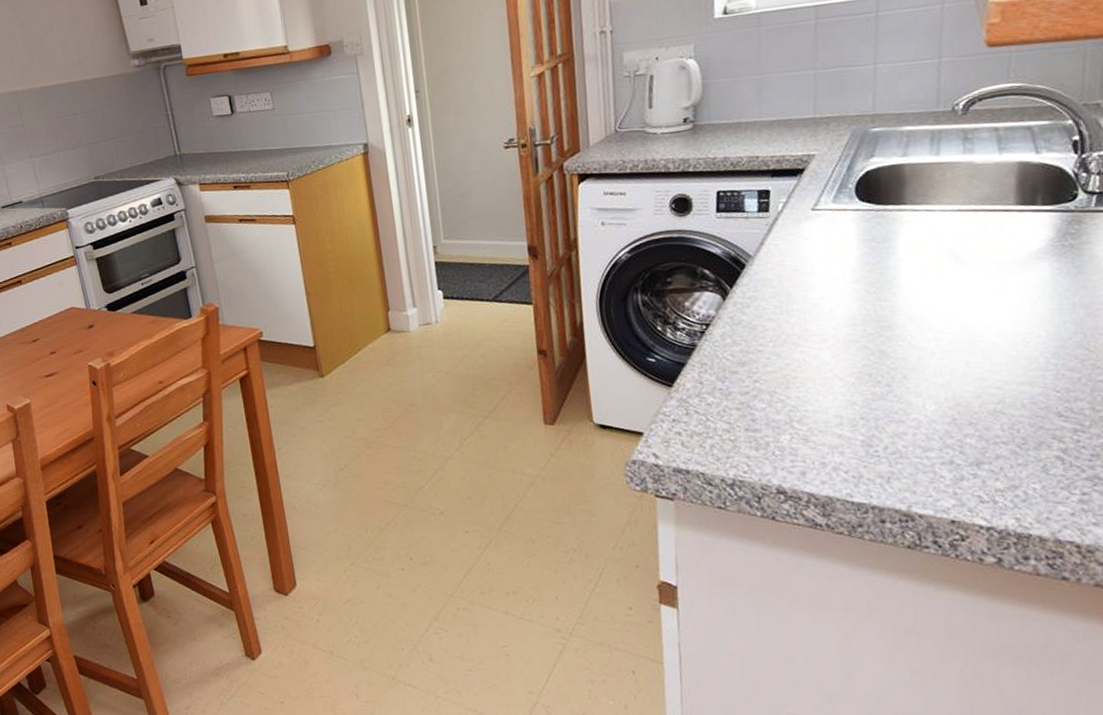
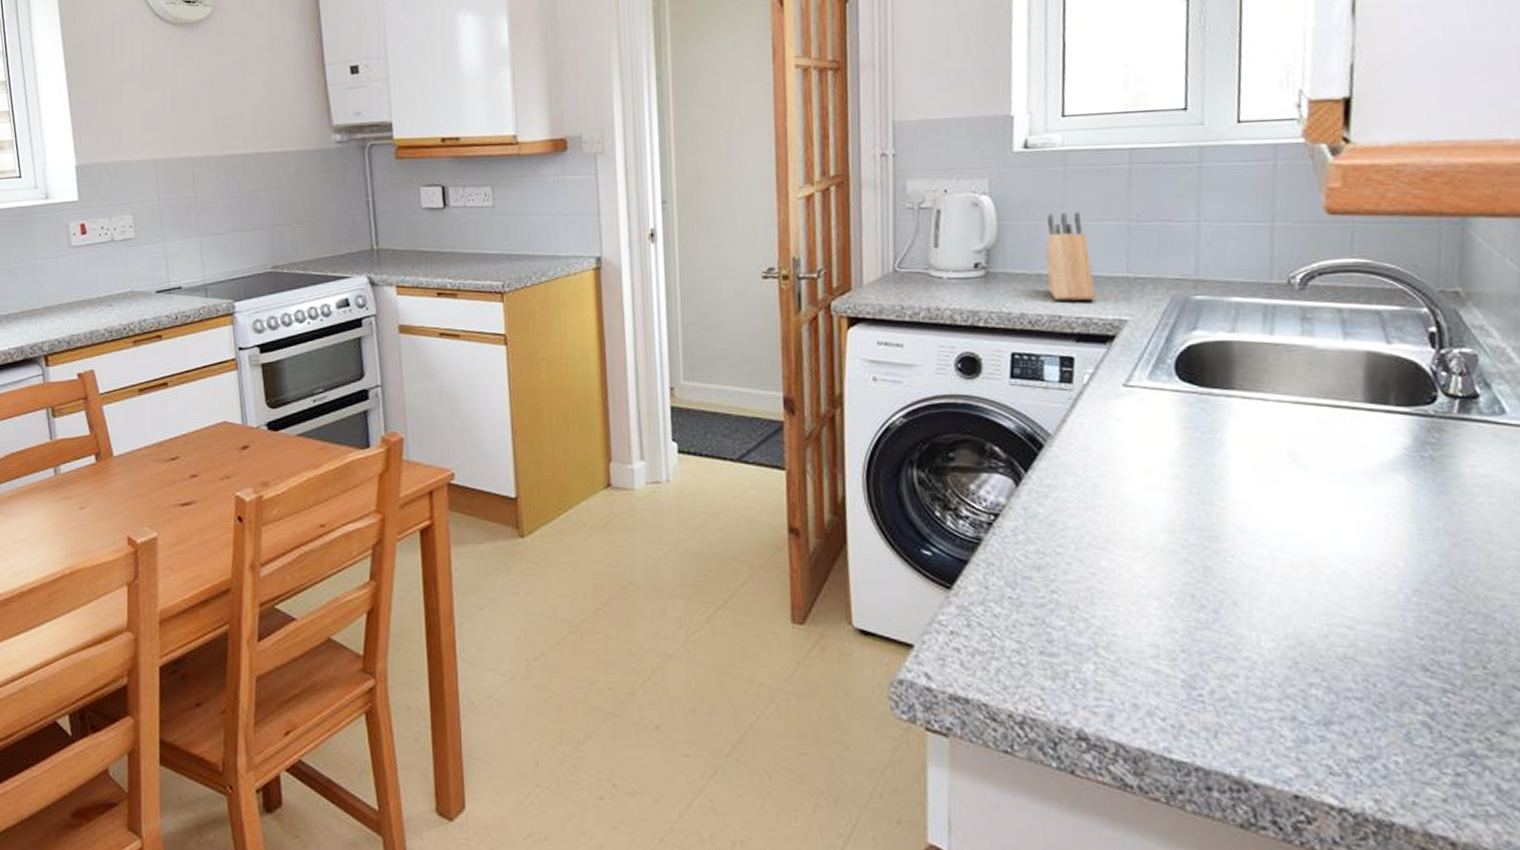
knife block: none [744,66,787,144] -> present [1046,212,1095,301]

